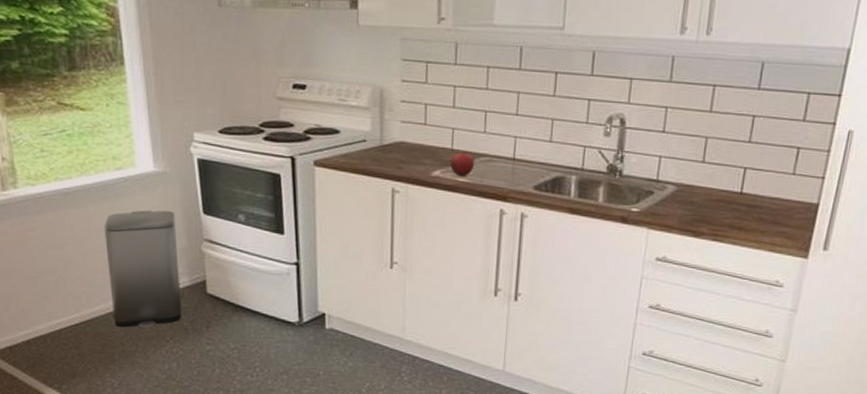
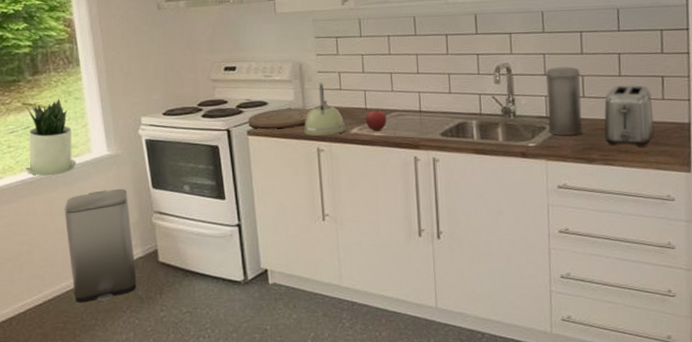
planter: none [60,100,119,189] -> present [25,98,77,176]
cutting board: none [315,139,390,163] -> present [248,108,311,130]
kettle: none [377,114,428,177] -> present [303,82,346,137]
canister: none [656,124,705,205] -> present [545,66,583,136]
toaster: none [718,153,781,226] -> present [604,85,654,147]

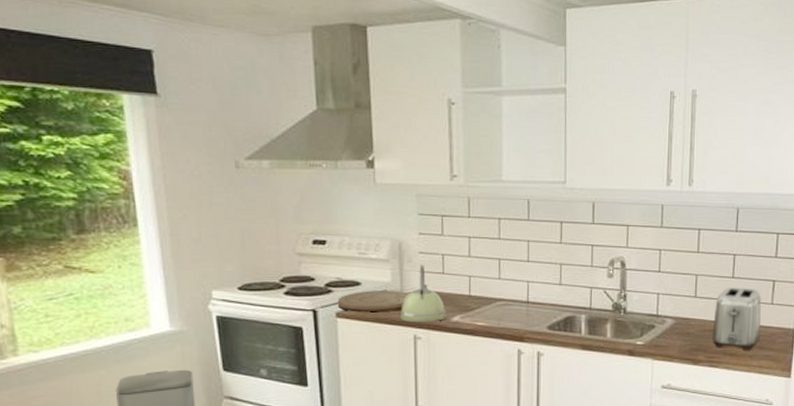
planter: present [25,98,77,176] -> none [66,262,132,352]
fruit: present [365,109,387,132] -> none [468,297,492,321]
canister: present [545,66,583,136] -> none [657,264,694,336]

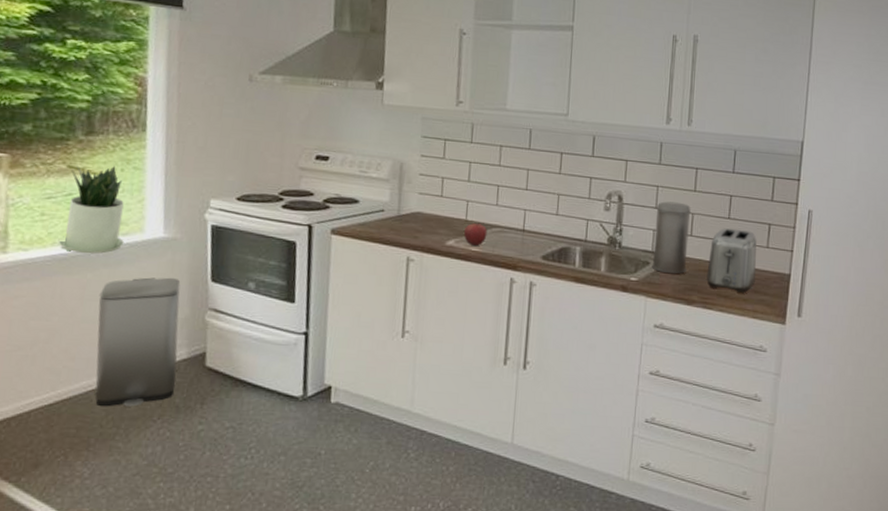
planter: none [66,262,132,352] -> present [58,165,124,254]
cutting board: present [337,291,410,313] -> none [333,209,407,232]
kettle: present [399,264,447,323] -> none [394,186,442,246]
fruit: none [468,297,492,321] -> present [463,222,488,247]
canister: none [657,264,694,336] -> present [652,201,691,275]

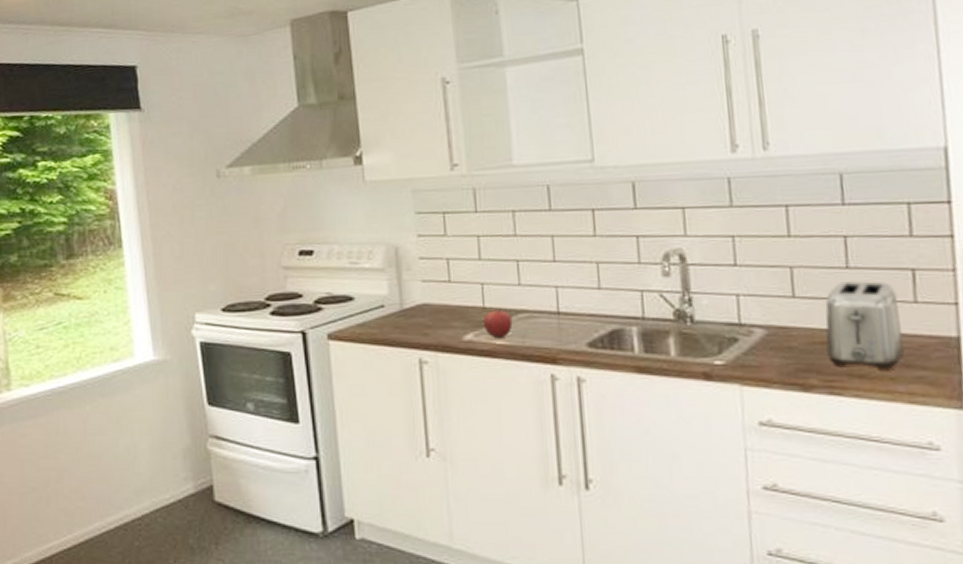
planter: present [58,165,124,254] -> none [55,287,116,385]
pedal bin: present [95,277,181,407] -> none [100,403,186,550]
canister: present [652,201,691,275] -> none [735,254,795,352]

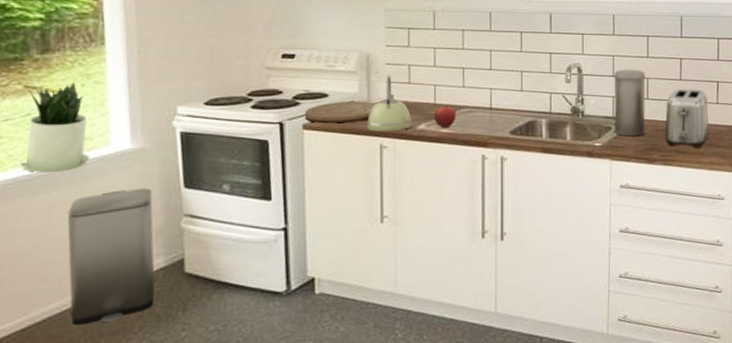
planter: none [55,287,116,385] -> present [19,81,90,173]
pedal bin: none [100,403,186,550] -> present [67,188,155,326]
cutting board: none [328,305,411,333] -> present [304,101,377,124]
kettle: none [400,272,458,344] -> present [366,75,413,133]
canister: none [735,254,795,352] -> present [613,69,646,137]

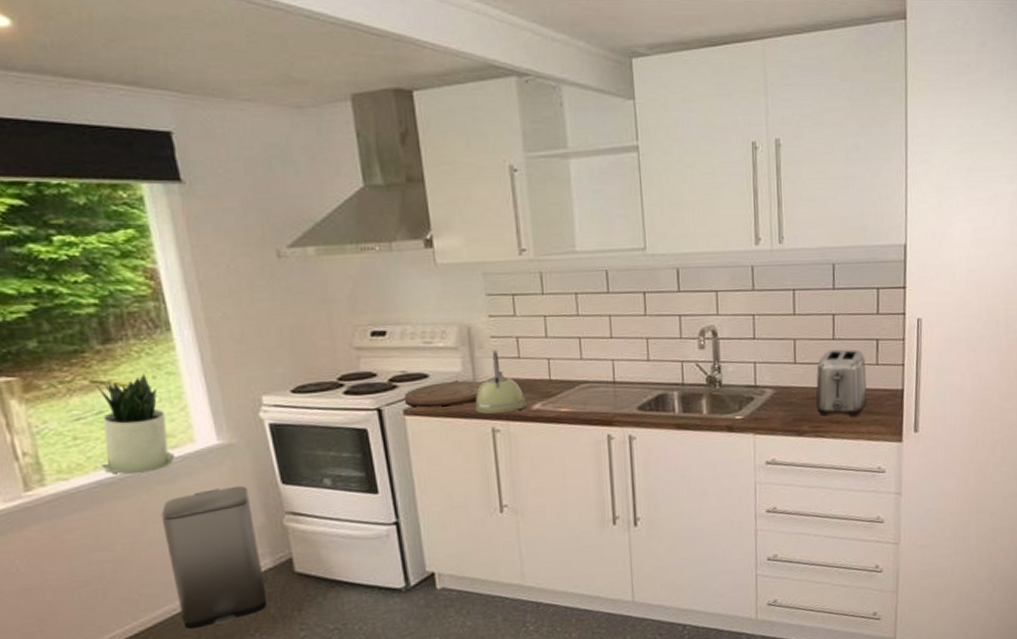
fruit: present [433,105,456,128] -> none [549,380,576,407]
canister: present [613,69,646,137] -> none [754,329,794,407]

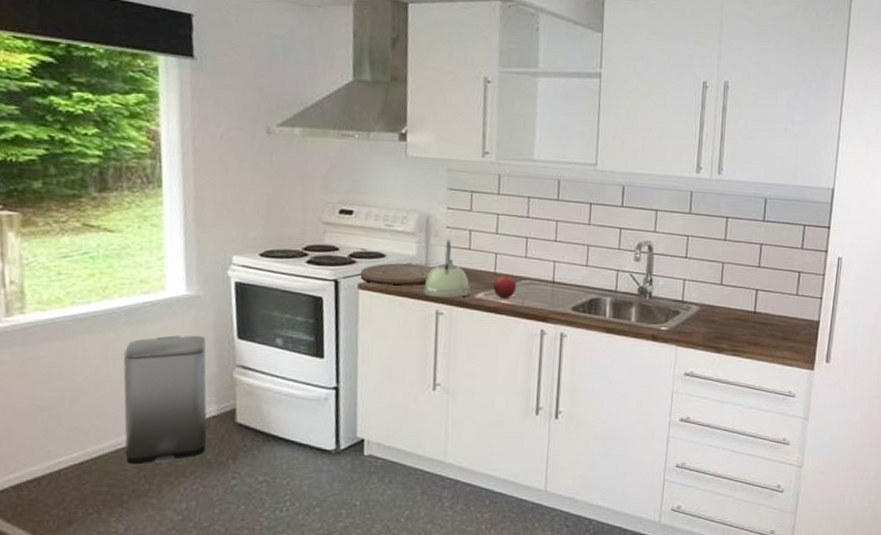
planter: present [96,373,175,475] -> none [77,222,146,313]
fruit: none [549,380,576,407] -> present [492,275,517,299]
toaster: present [815,349,867,417] -> none [736,276,786,341]

